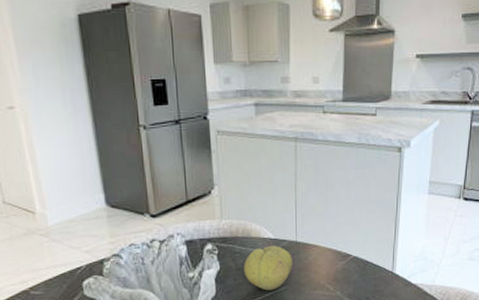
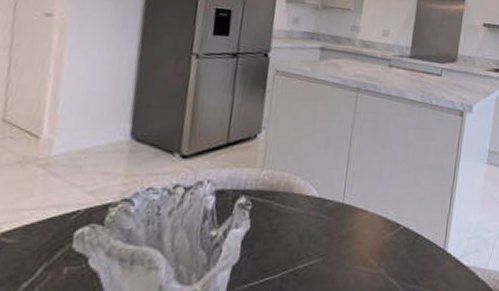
fruit: present [243,245,292,291] -> none [277,205,336,261]

